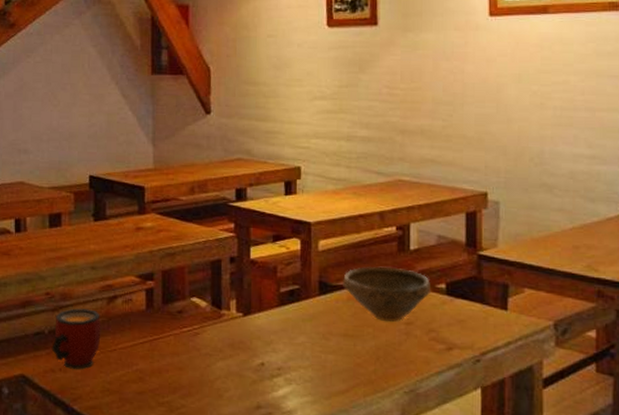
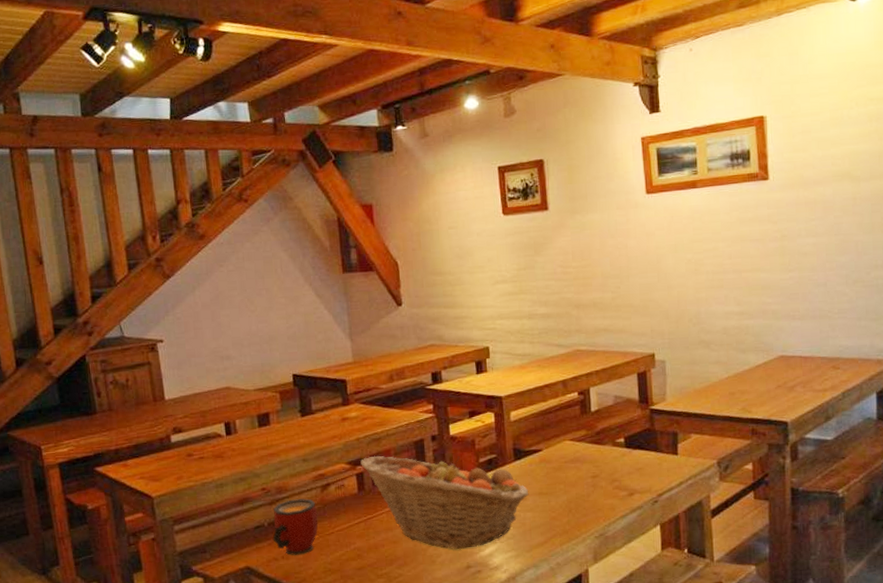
fruit basket: none [151,271,333,387] -> present [360,455,529,550]
bowl: present [342,266,430,322] -> none [533,428,611,477]

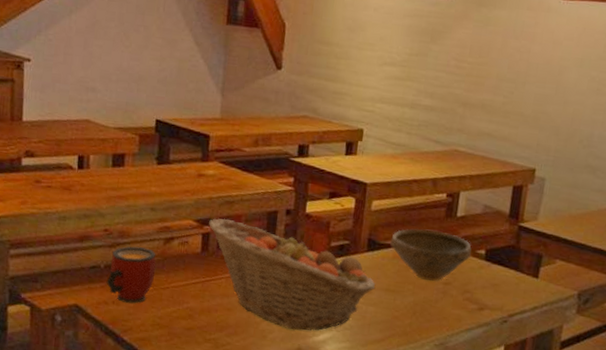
bowl: none [533,428,611,477] -> present [389,228,472,281]

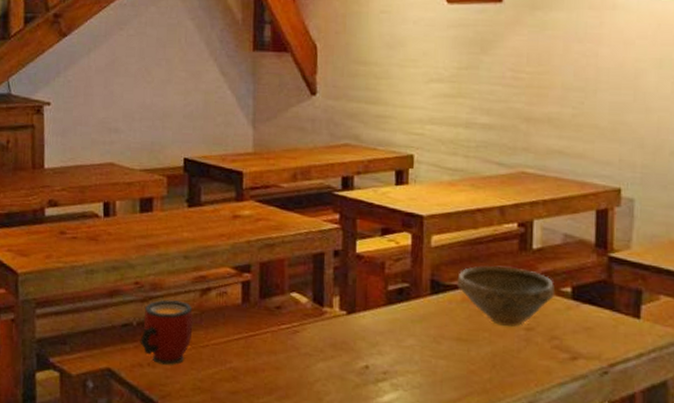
fruit basket: present [209,218,376,331] -> none [248,263,445,391]

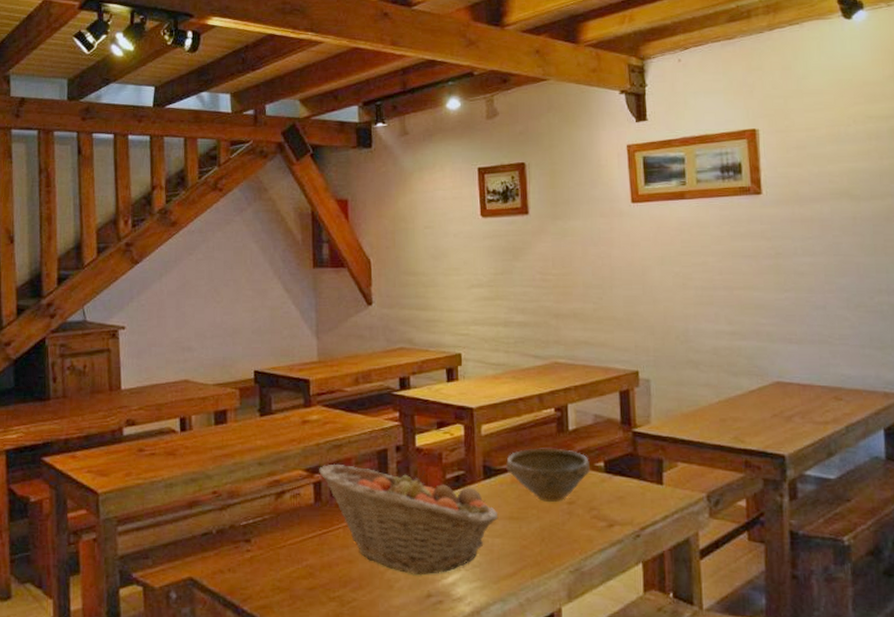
mug: present [140,300,193,365] -> none [220,506,270,568]
fruit basket: none [248,263,445,391] -> present [319,463,499,576]

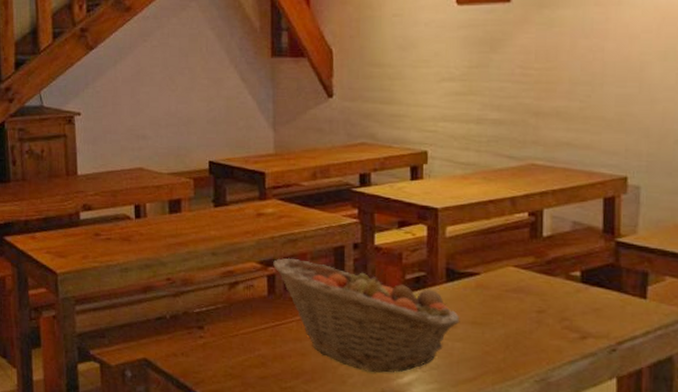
bowl: present [505,448,590,502] -> none [470,252,564,310]

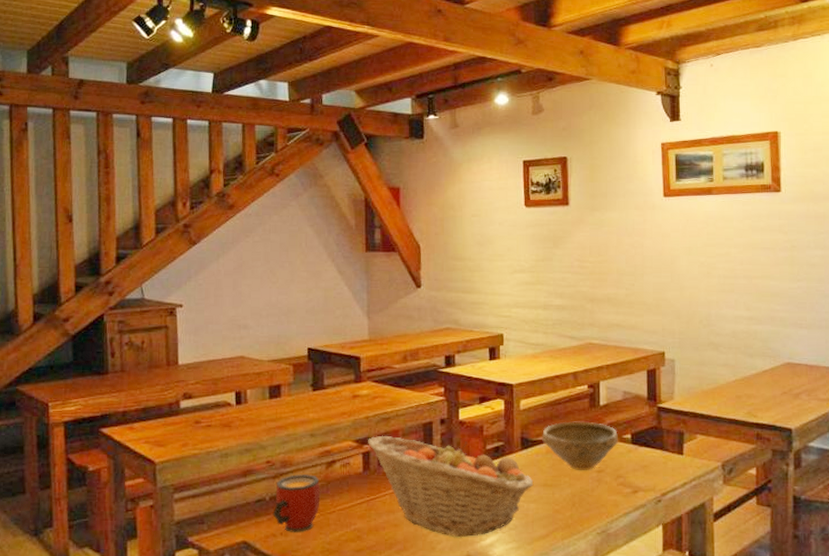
mug: none [173,294,223,354] -> present [272,474,321,532]
bowl: none [470,252,564,310] -> present [541,421,618,470]

